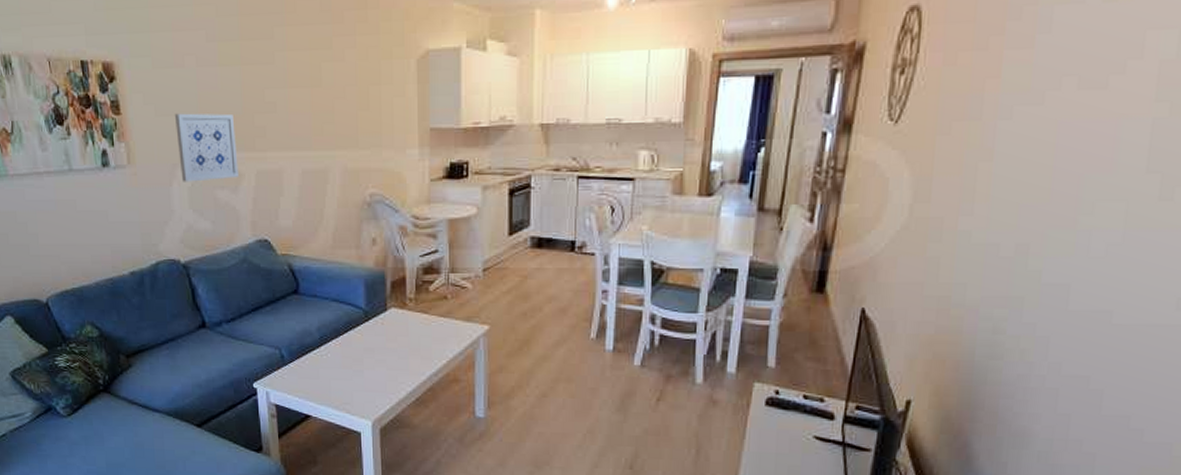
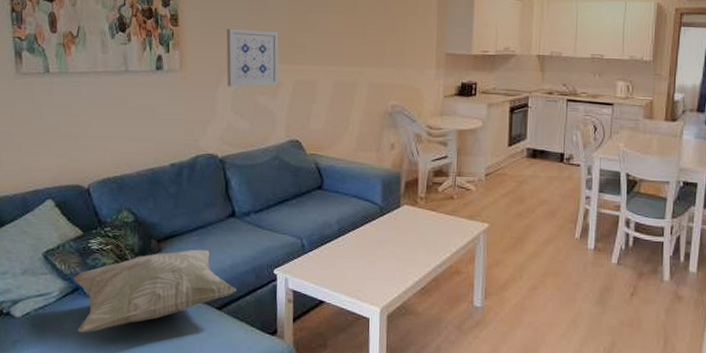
decorative pillow: none [44,364,216,454] -> present [73,249,237,333]

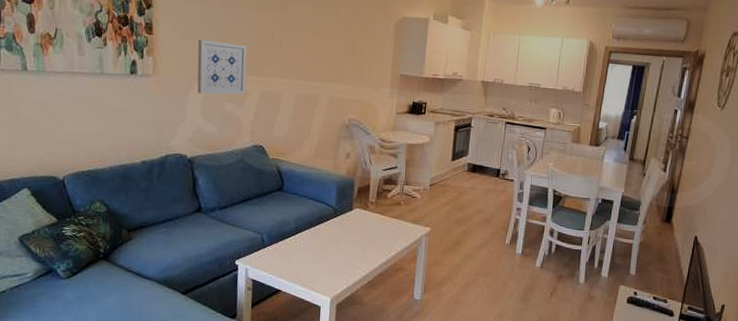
decorative pillow: present [73,249,237,333] -> none [47,239,201,311]

